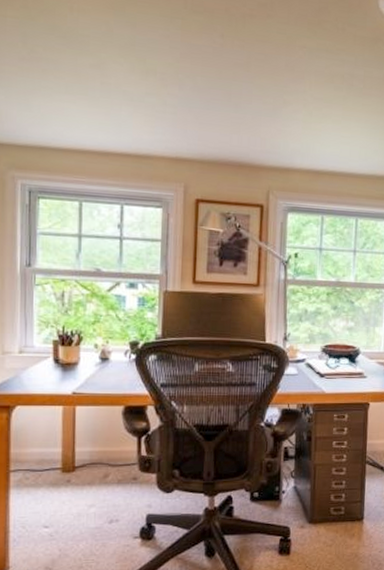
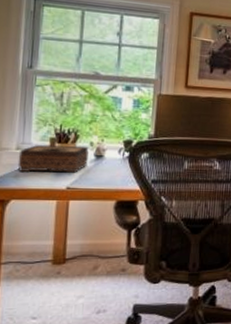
tissue box: none [21,348,93,377] -> present [17,145,89,173]

